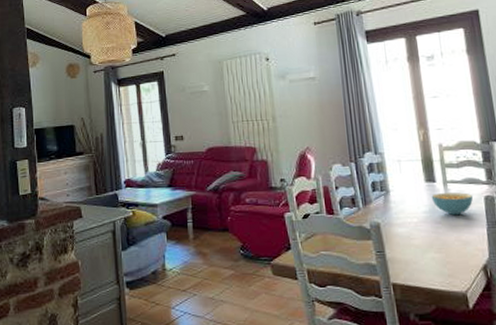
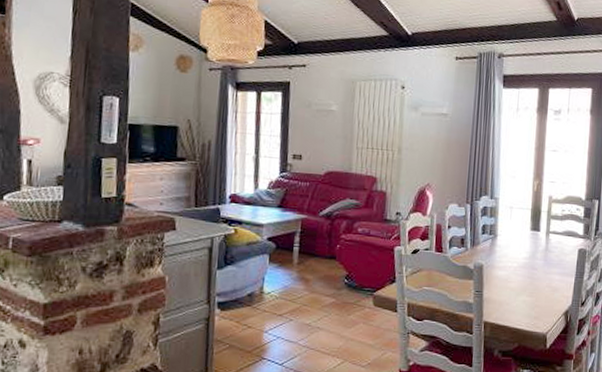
cereal bowl: present [431,192,473,215] -> none [533,242,568,263]

